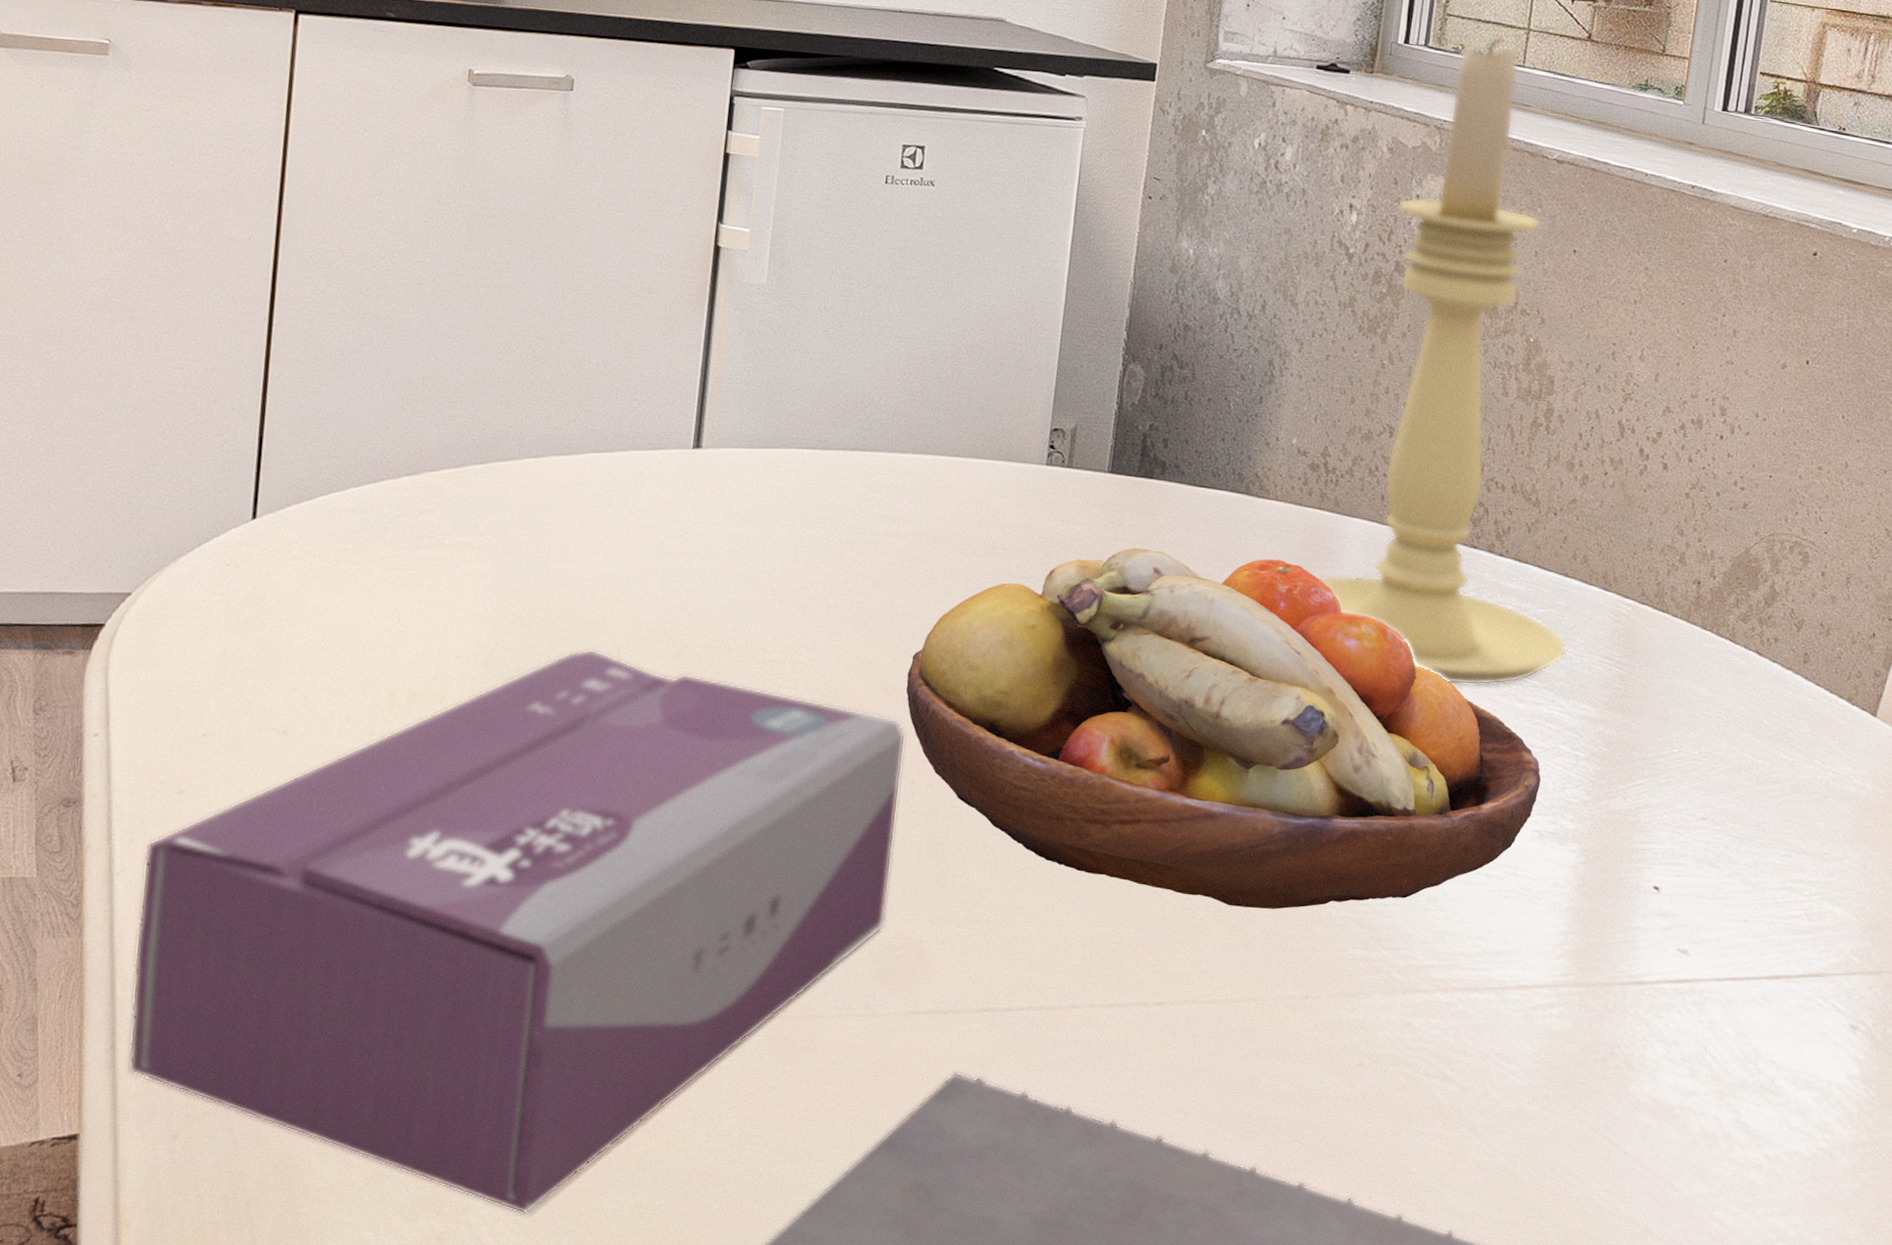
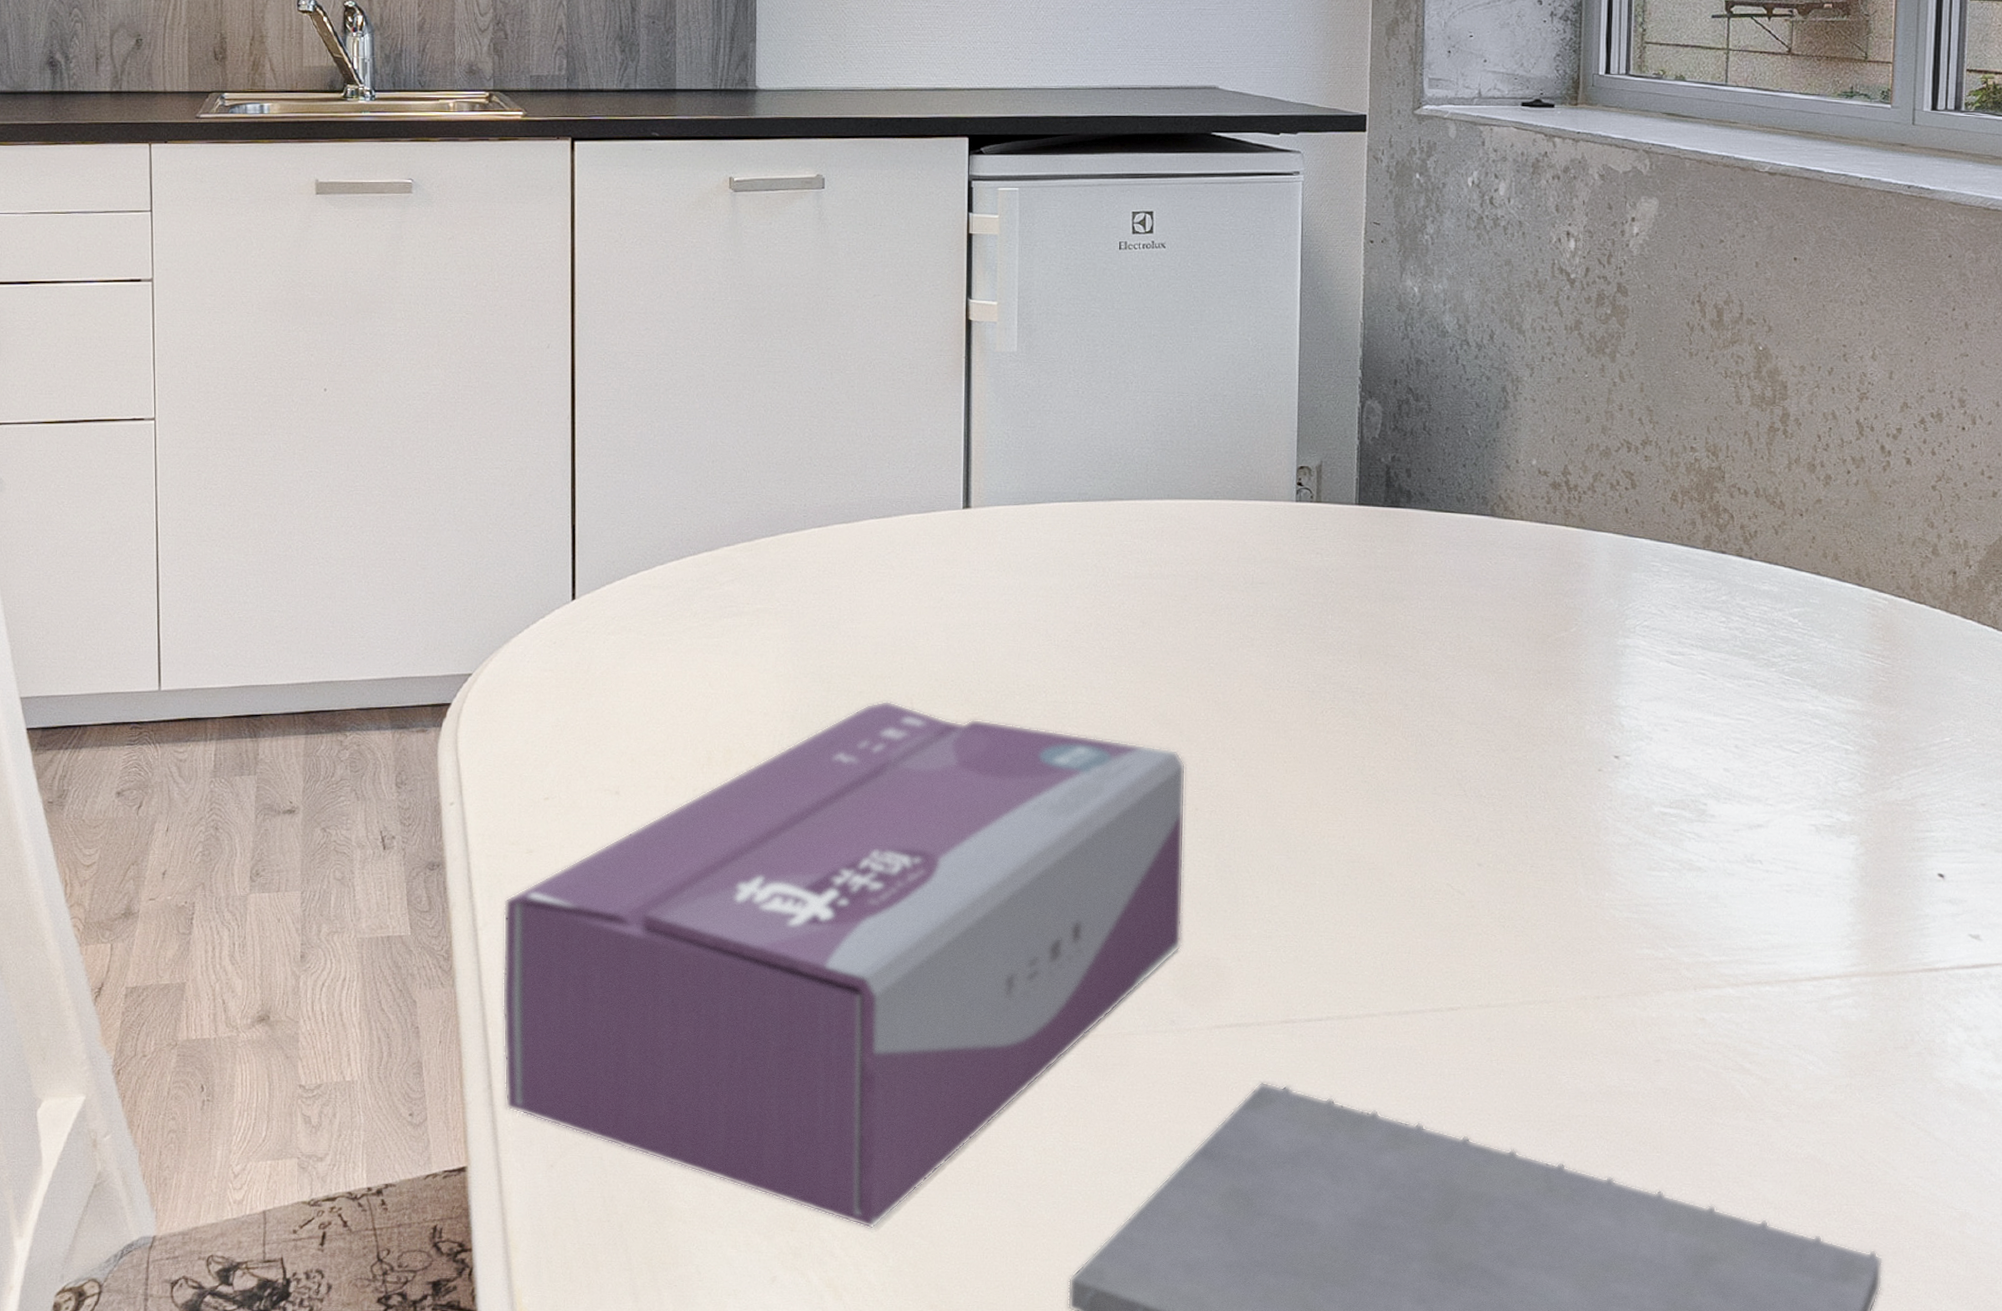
fruit bowl: present [906,548,1541,909] -> none [1182,575,1813,913]
candle holder: present [1319,36,1567,686] -> none [1571,59,1826,687]

